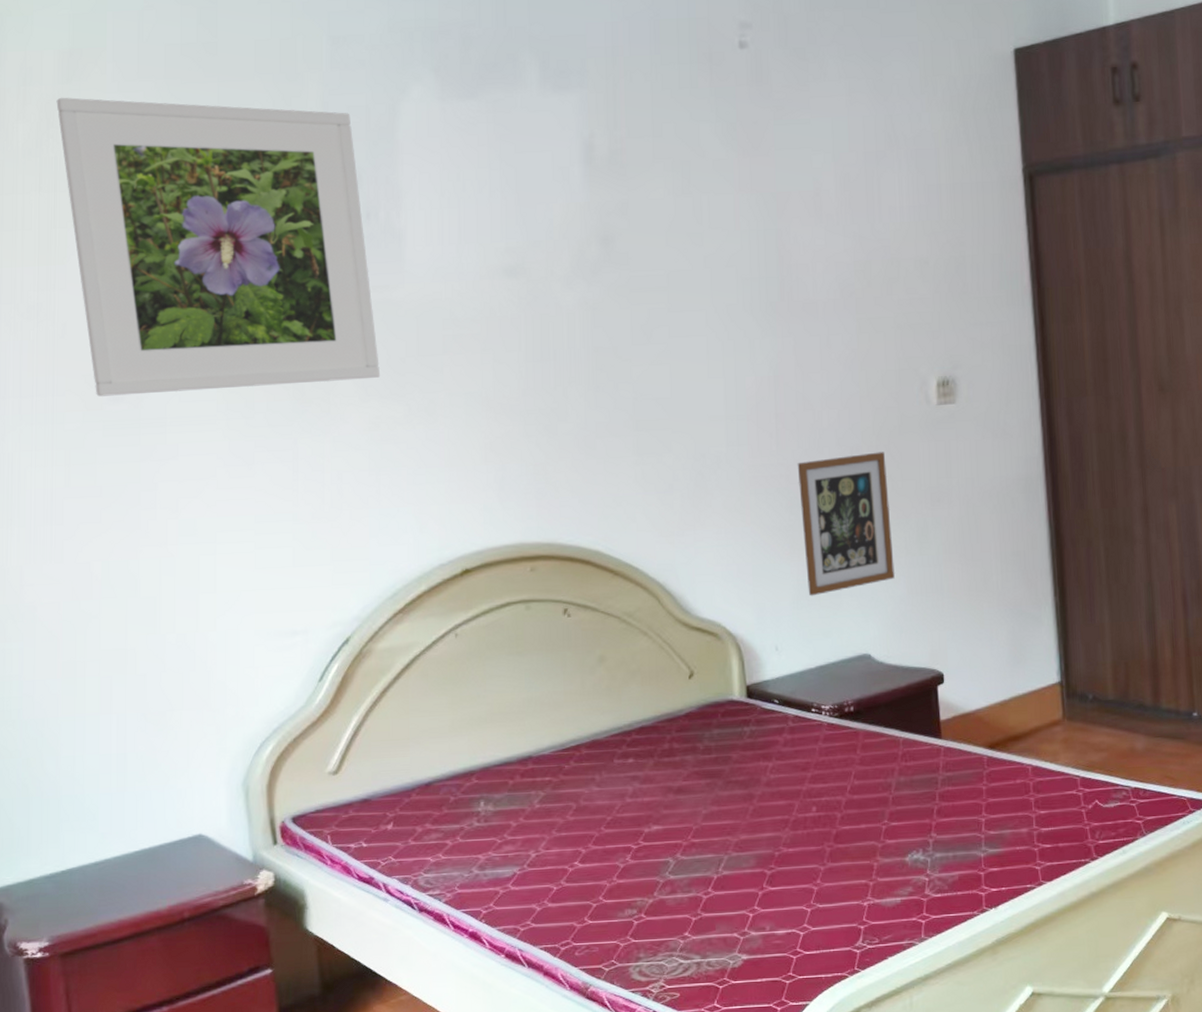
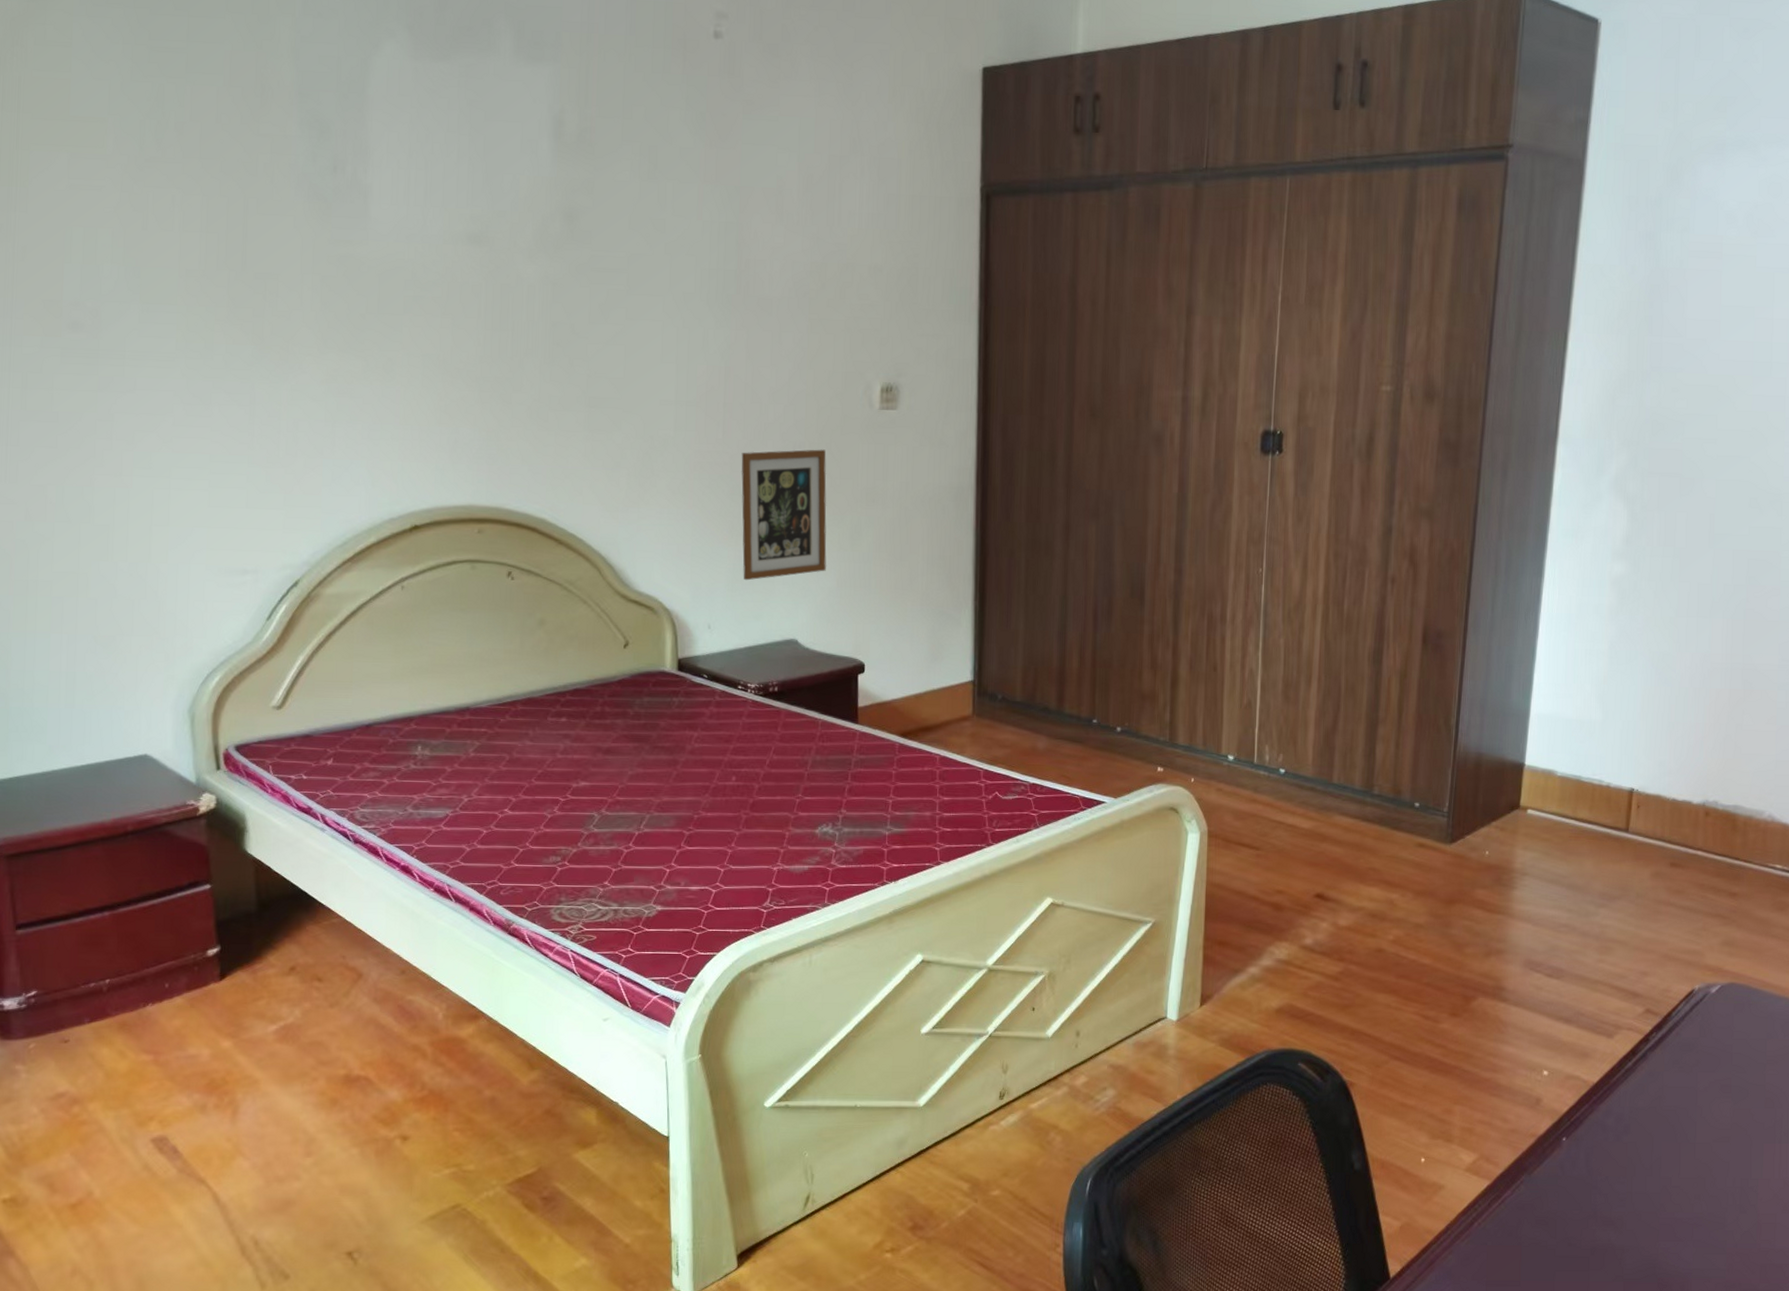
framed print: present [56,97,381,397] -> none [21,15,341,332]

